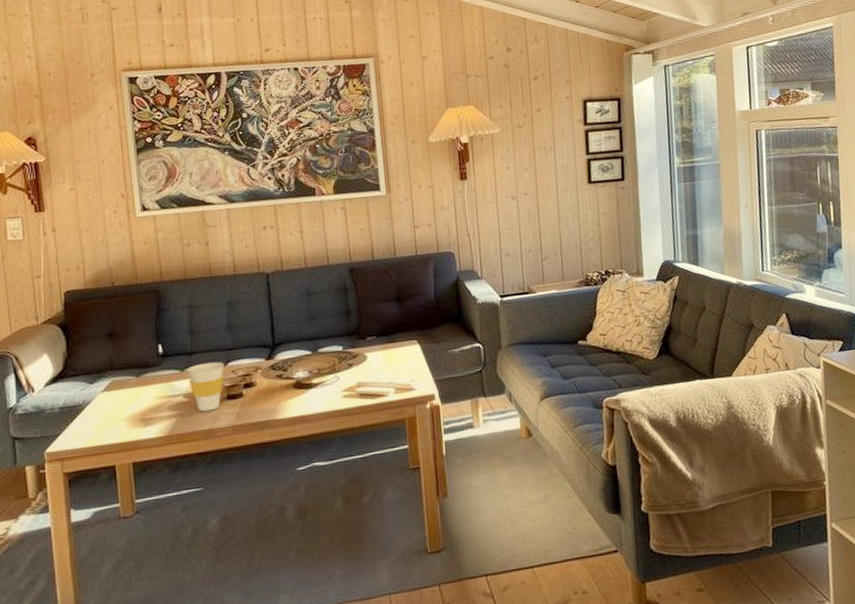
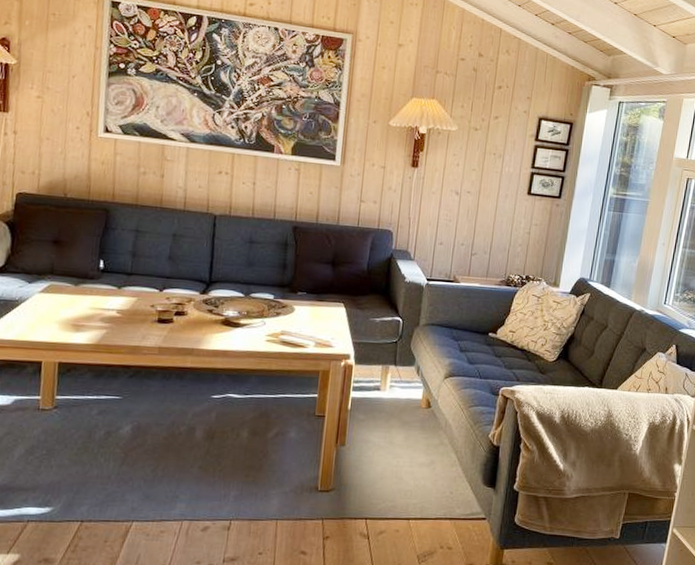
cup: present [187,362,225,412] -> none [124,285,161,330]

